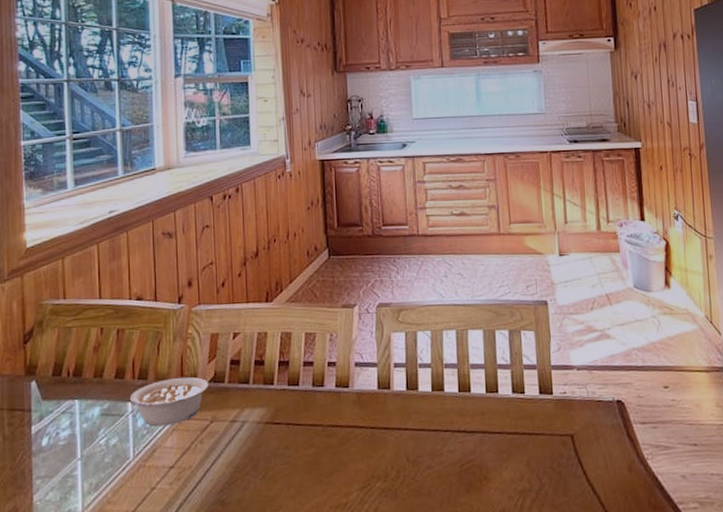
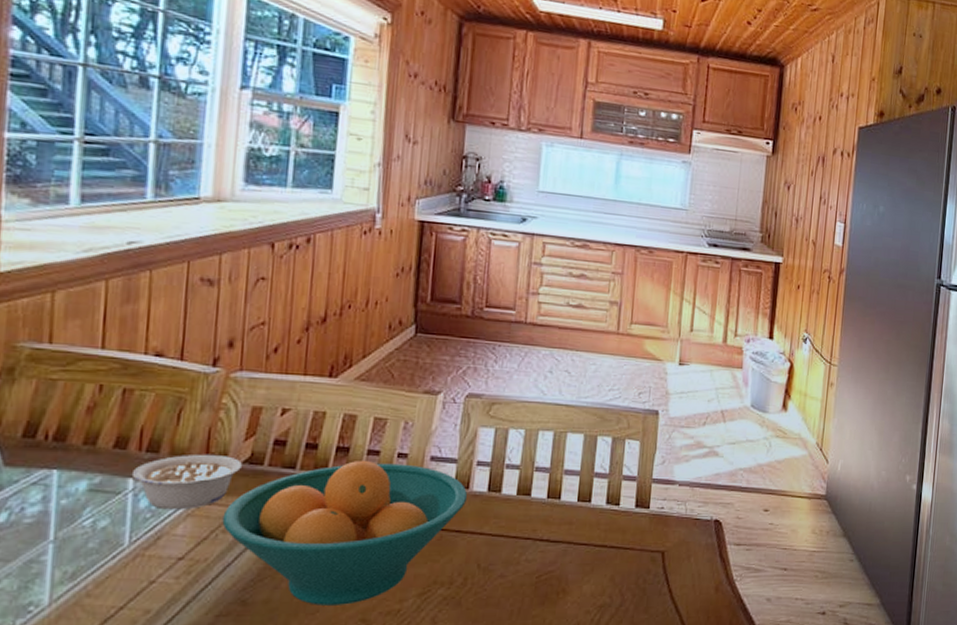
fruit bowl: none [199,370,390,503] -> present [222,460,468,605]

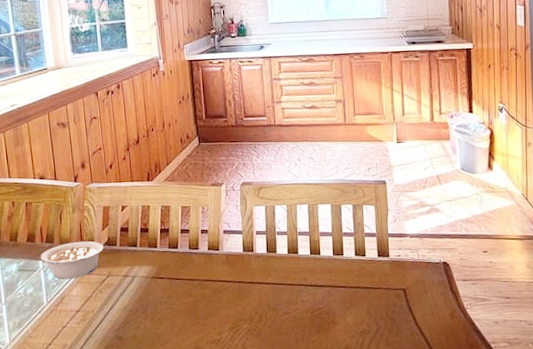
fruit bowl: present [222,460,468,605] -> none [98,236,254,338]

